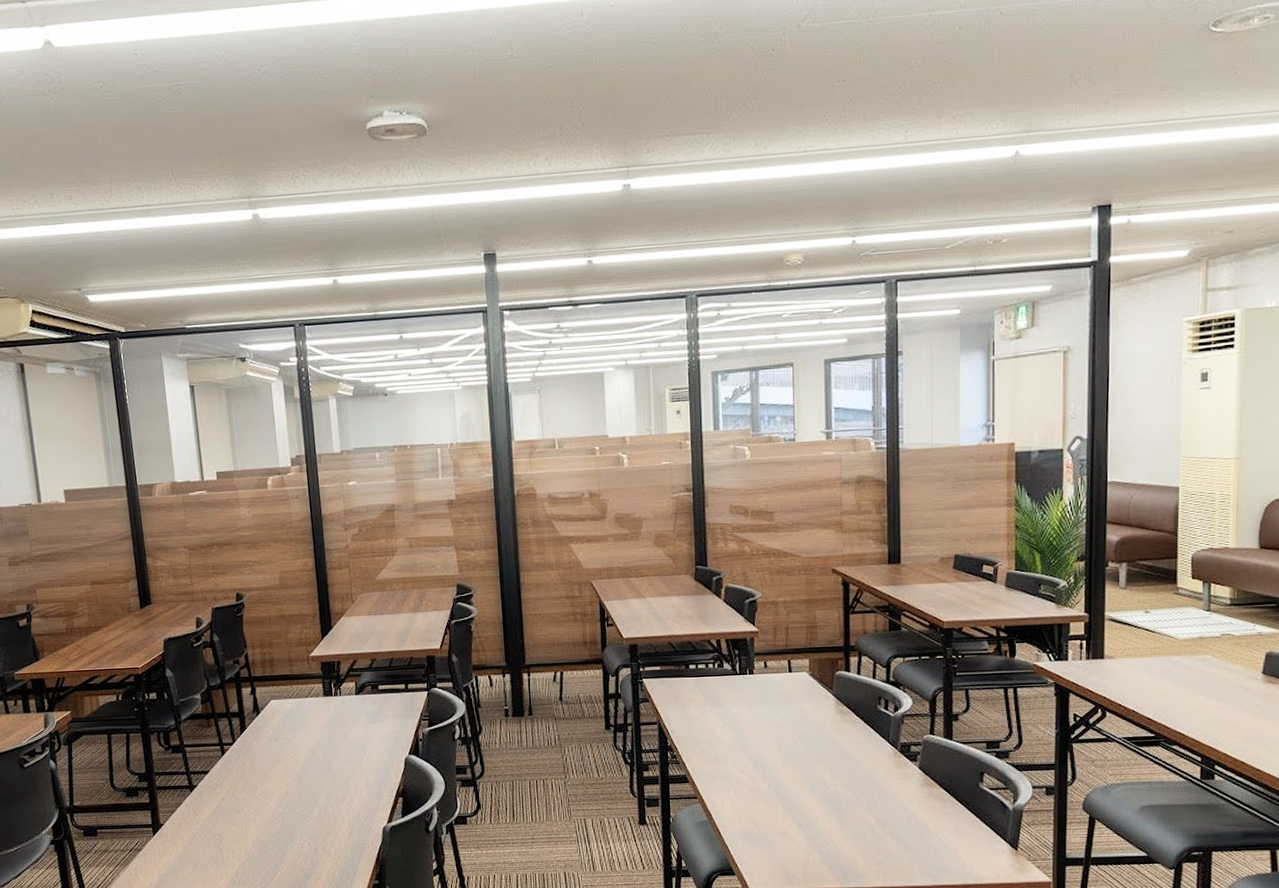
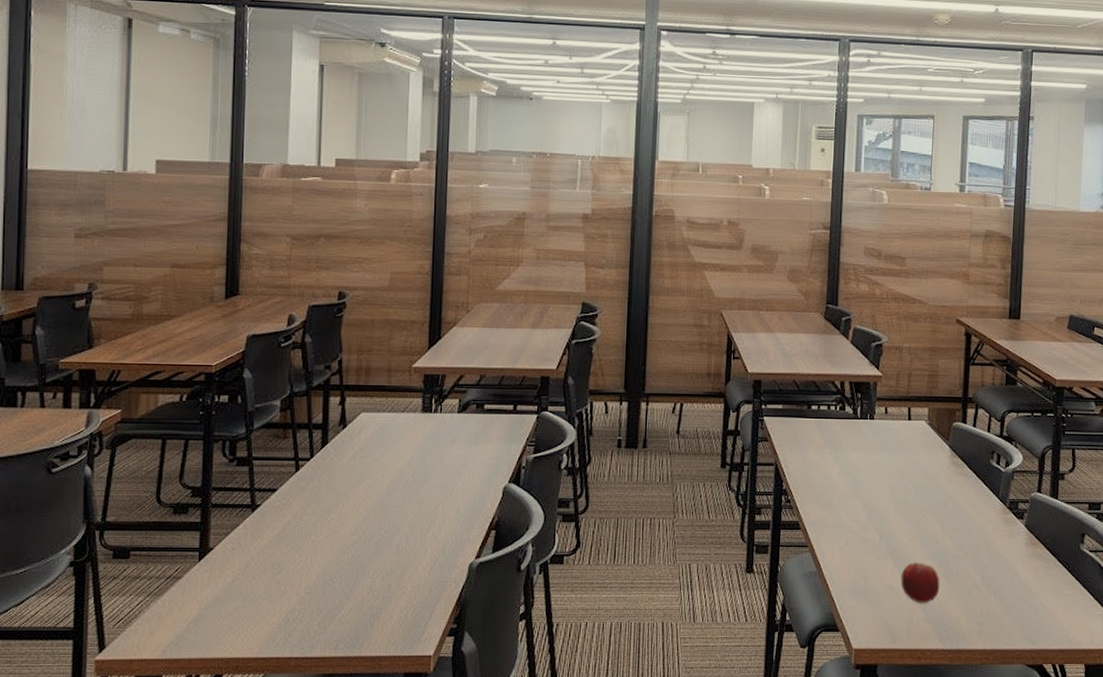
fruit: none [793,807,834,846] -> present [900,562,940,603]

